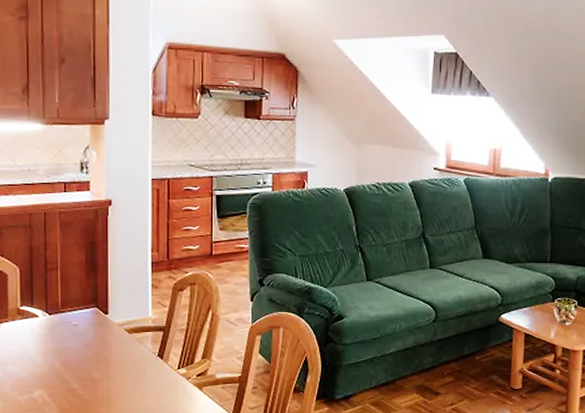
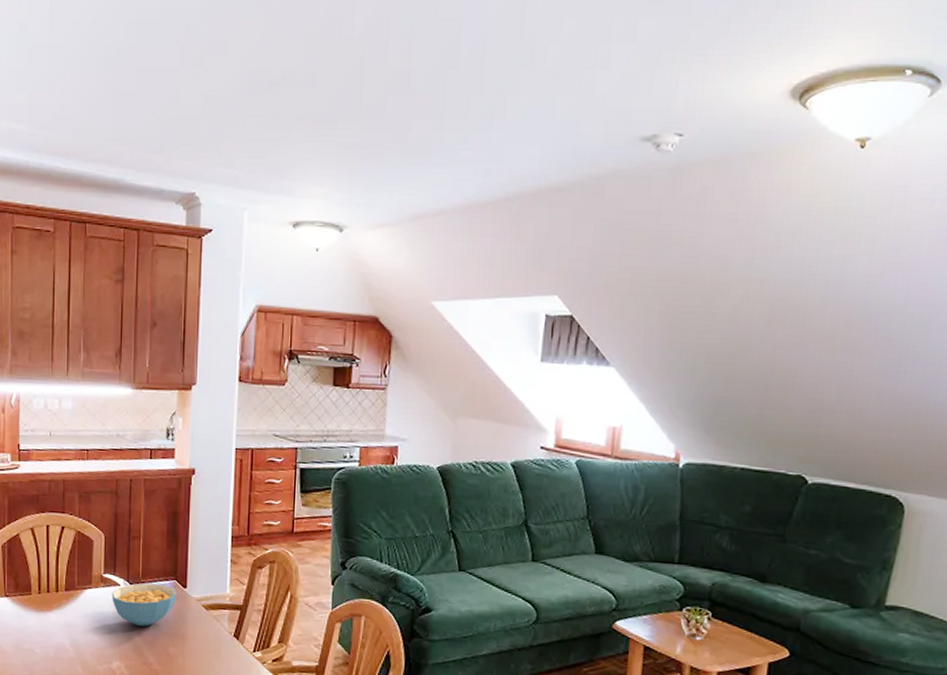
cereal bowl: none [30,313,99,354] -> present [111,583,177,626]

